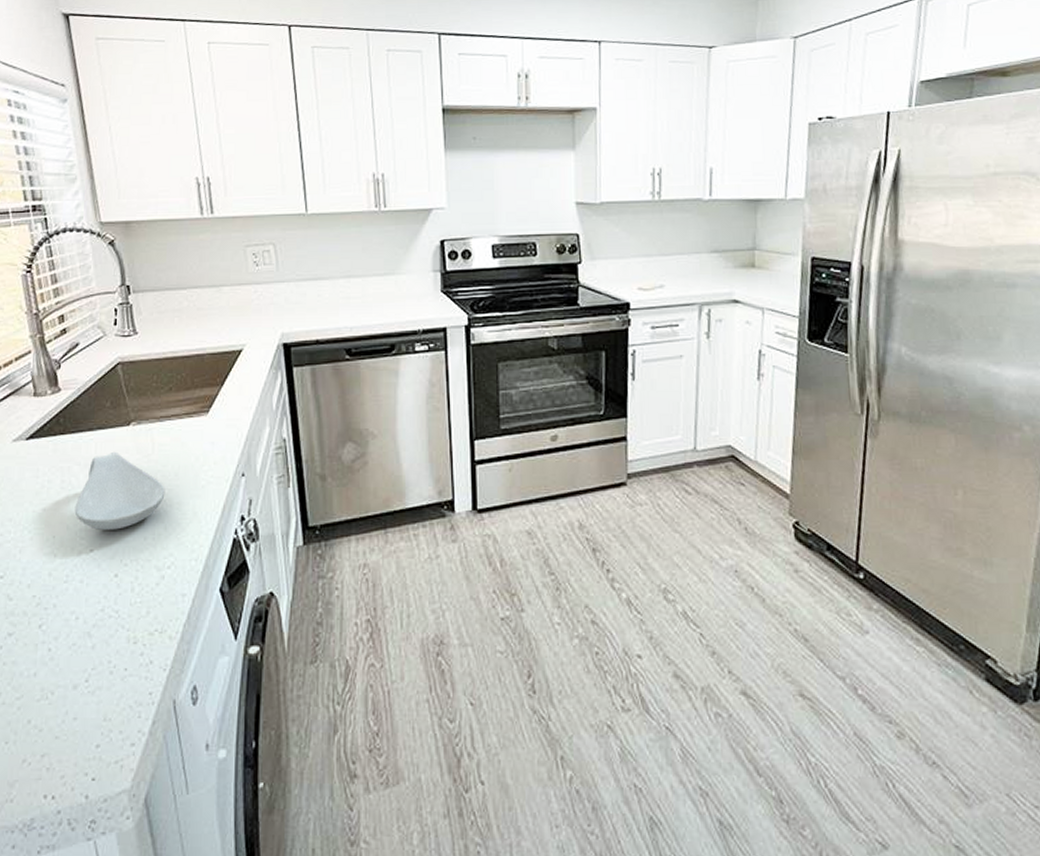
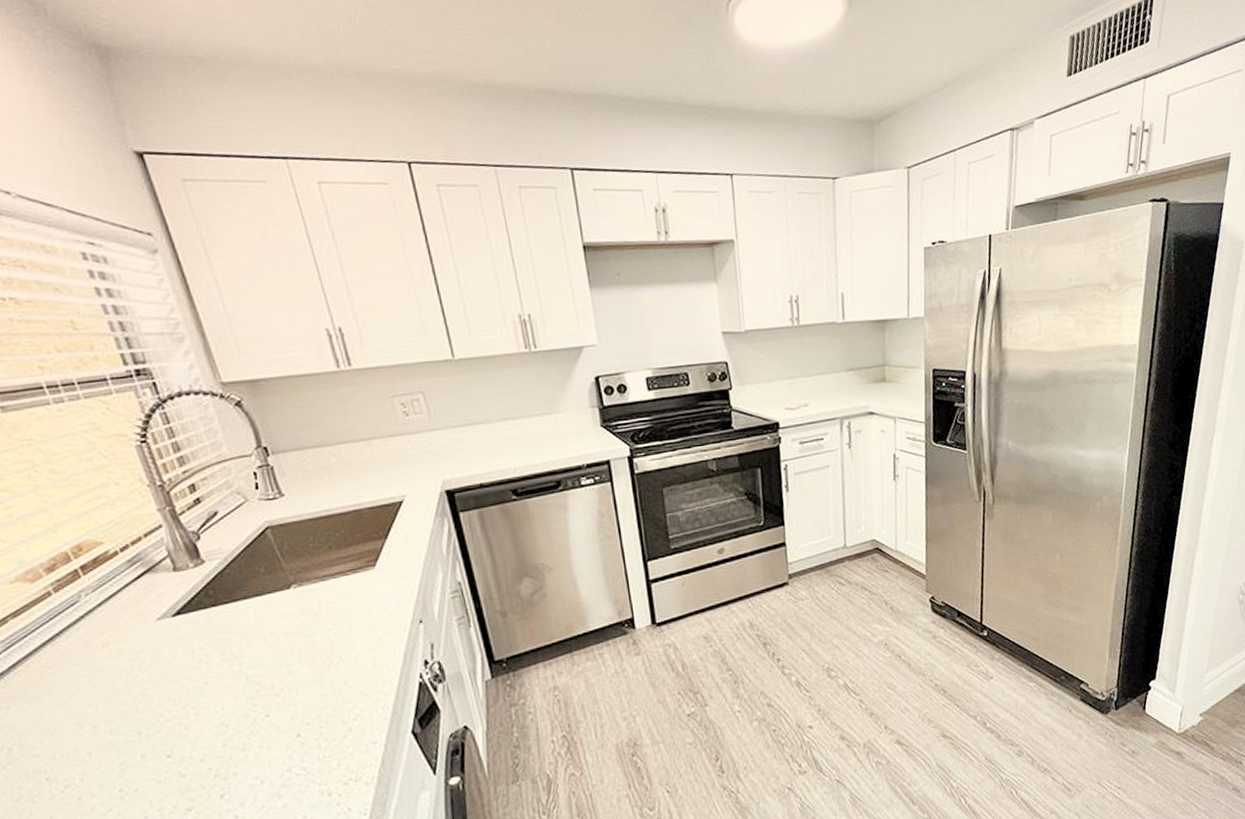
spoon rest: present [74,451,165,530] -> none [241,616,340,695]

